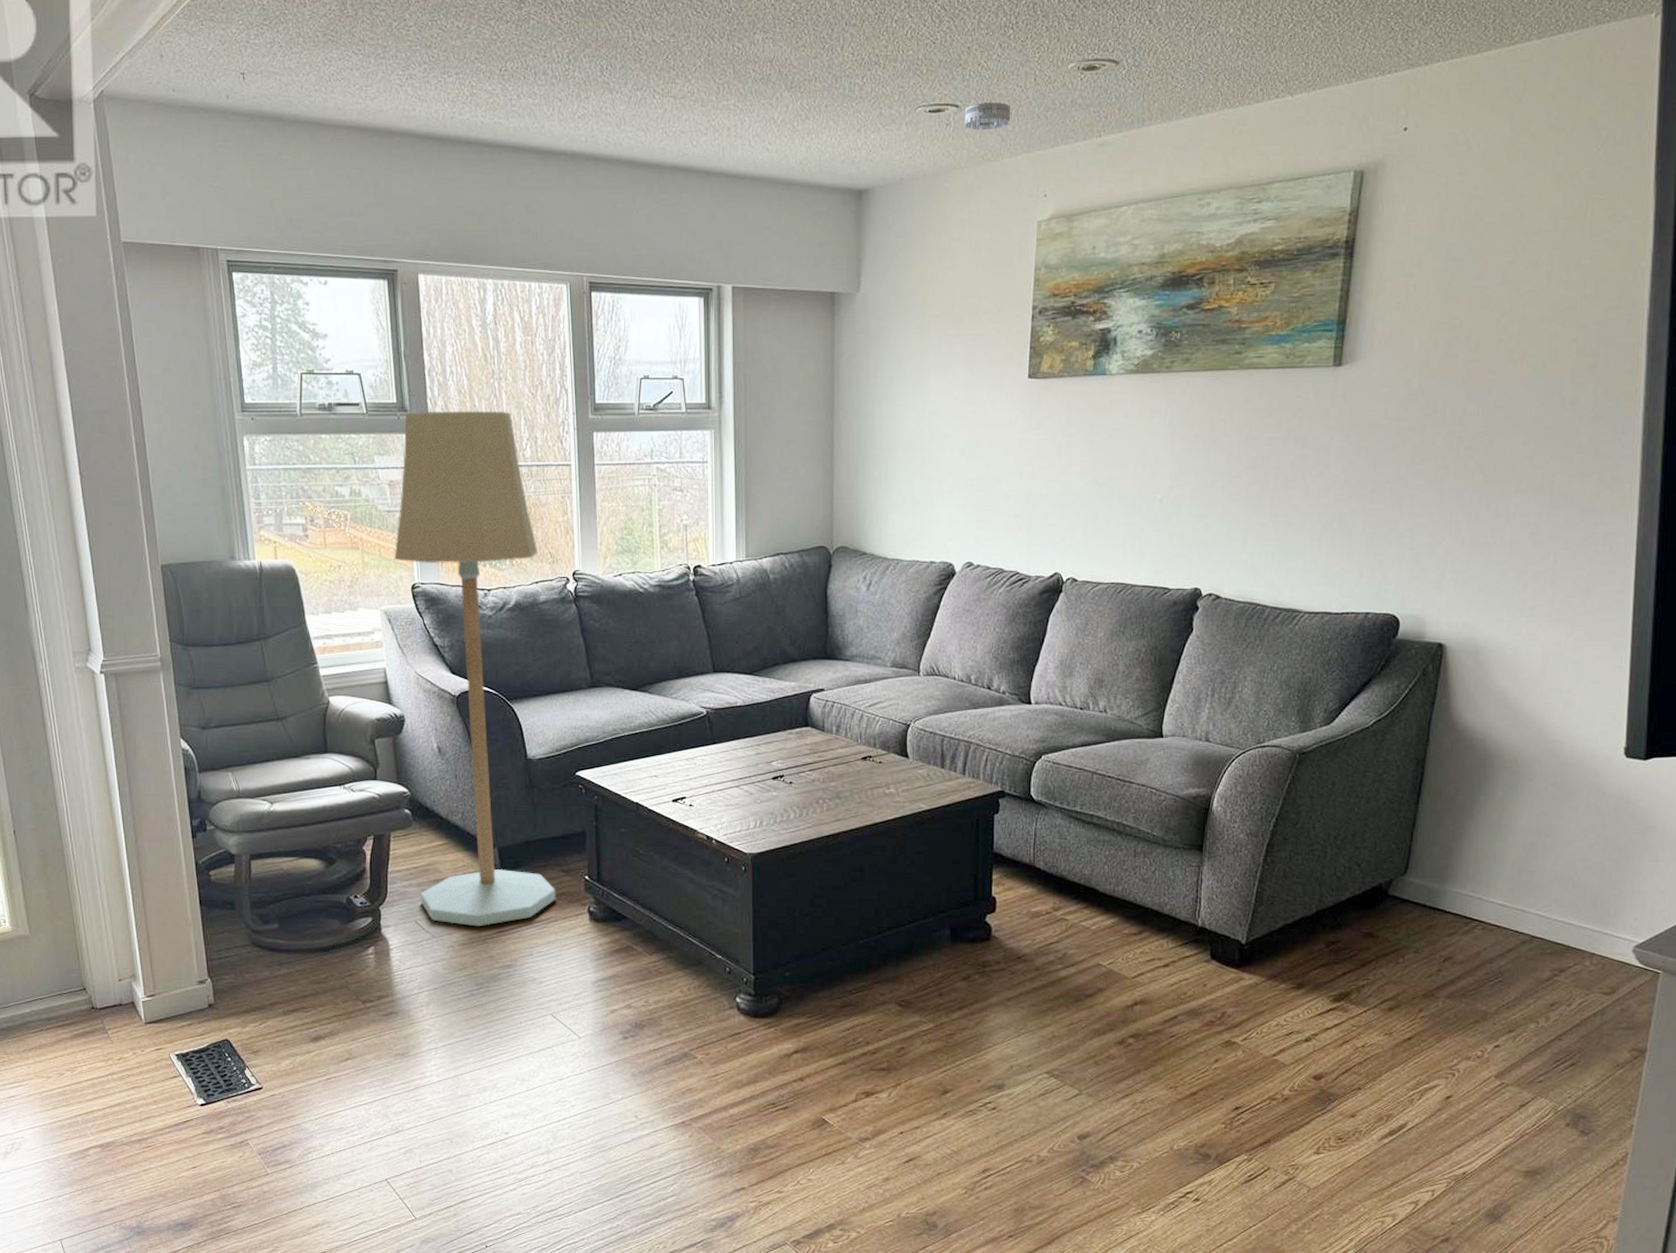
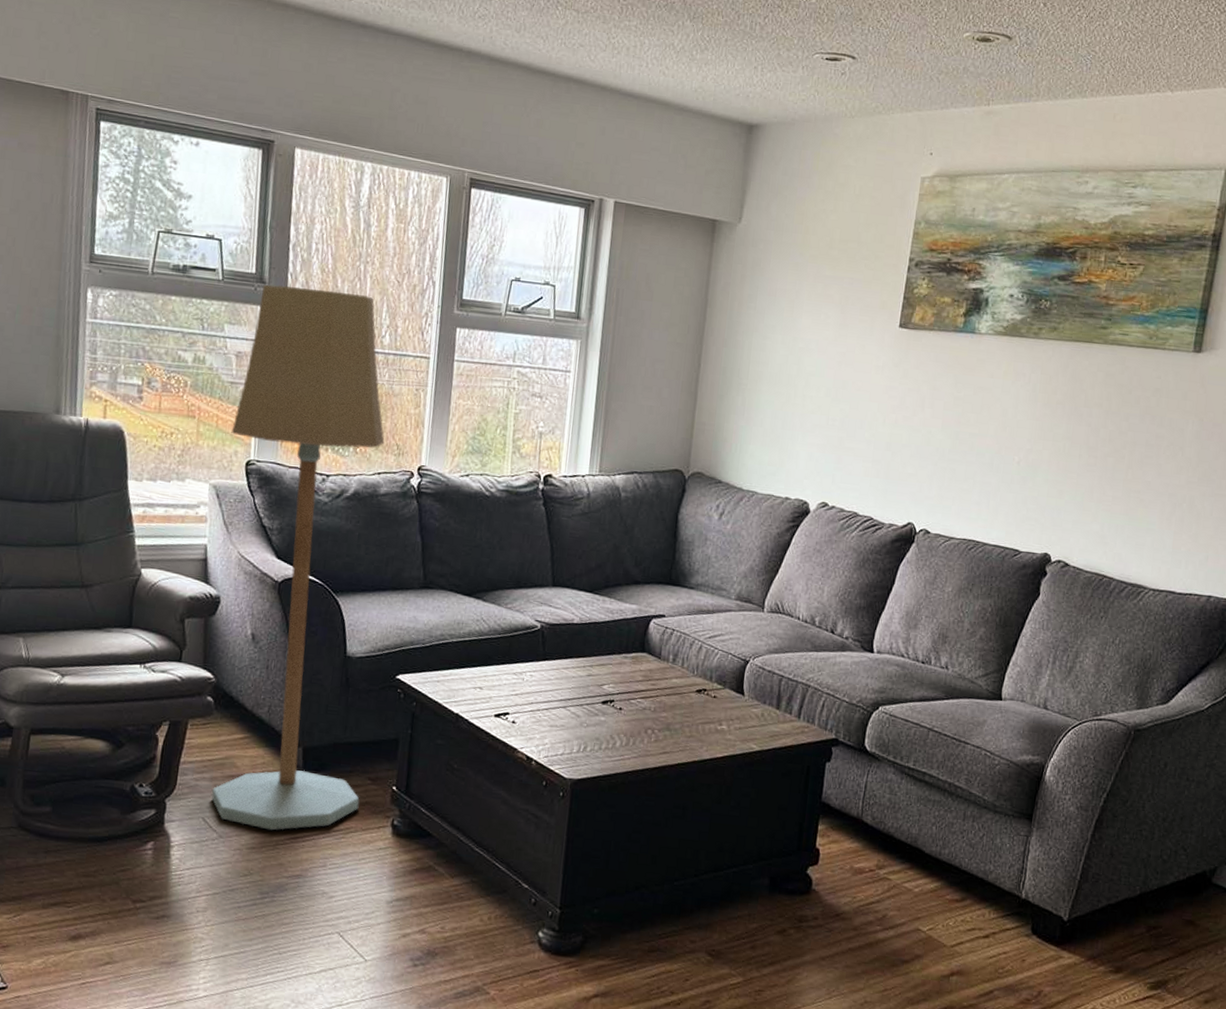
smoke detector: present [964,101,1011,131] -> none [859,57,906,85]

